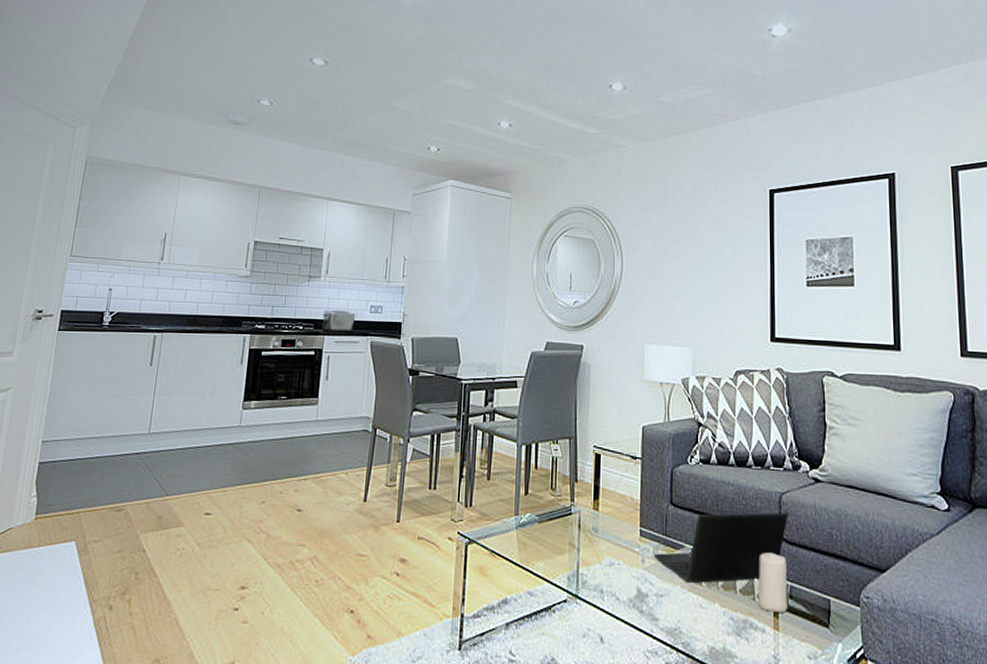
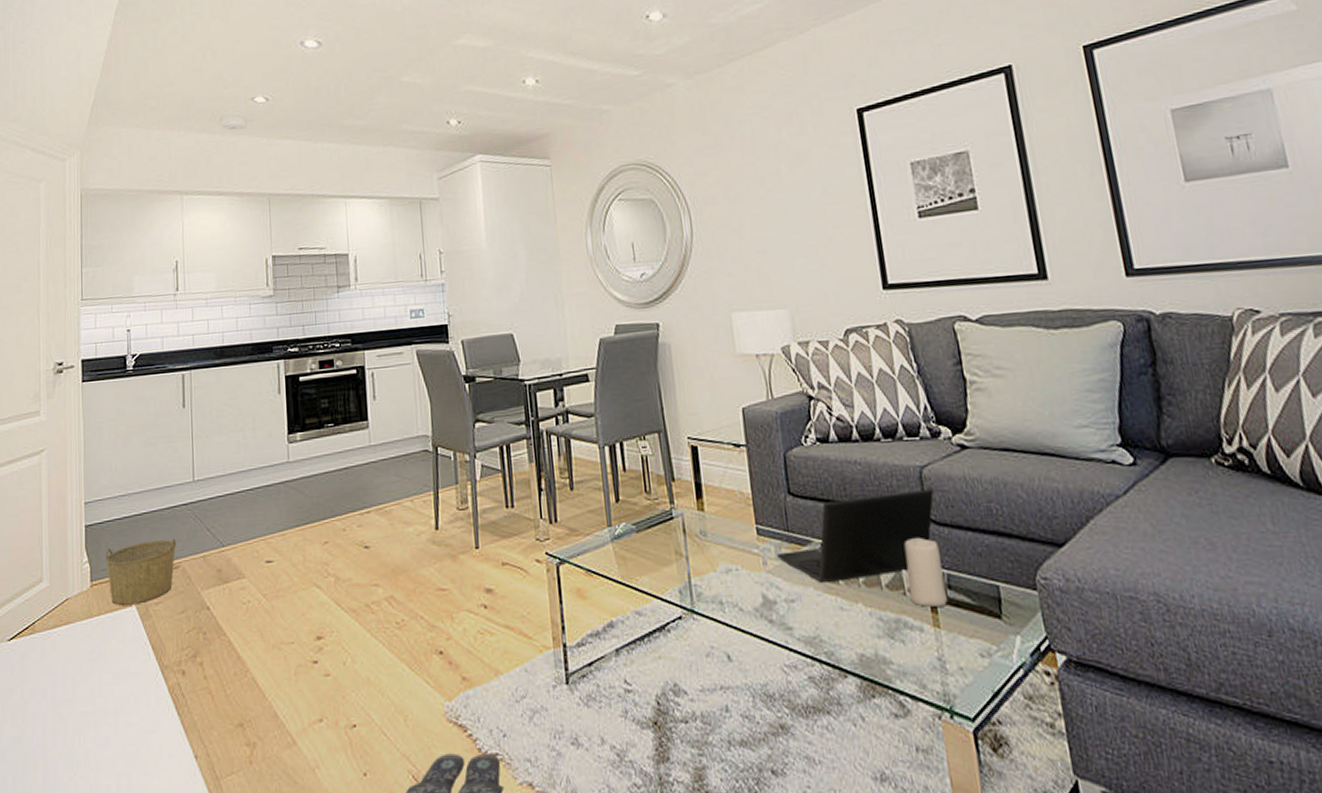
basket: none [52,483,124,540] -> present [105,538,176,605]
toaster: present [321,309,356,334] -> none [359,319,396,347]

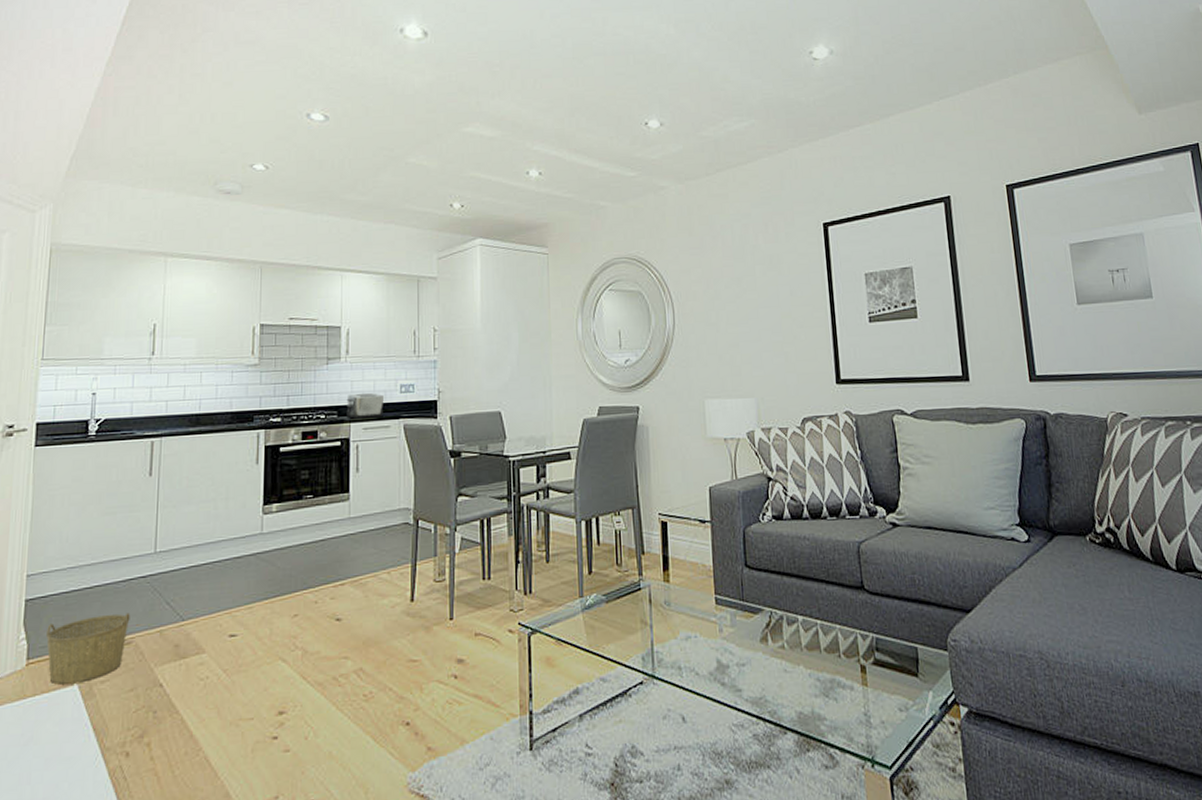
toaster: none [359,319,396,347] -> present [346,392,385,420]
laptop: present [777,488,934,584] -> none [732,561,868,649]
candle: present [903,537,947,607] -> none [841,605,875,668]

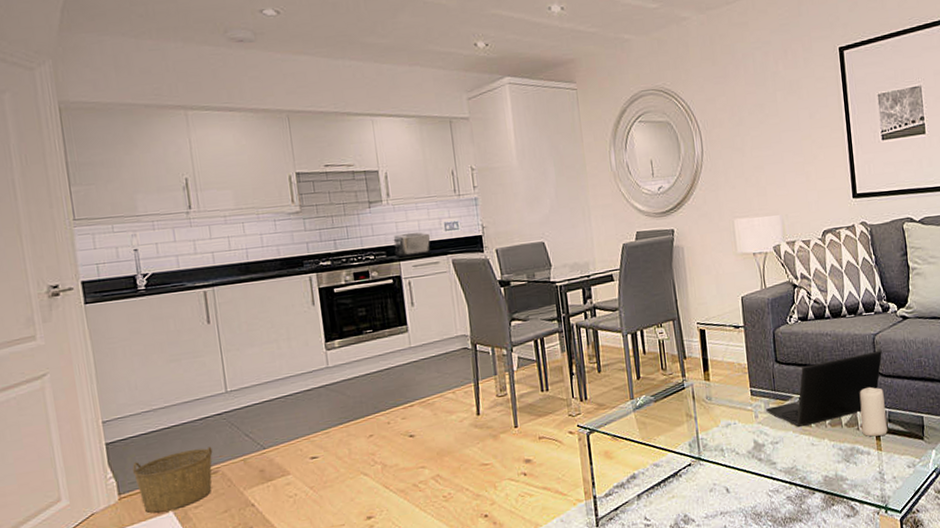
laptop: none [732,561,868,649] -> present [766,350,882,428]
candle: none [841,605,875,668] -> present [859,386,888,437]

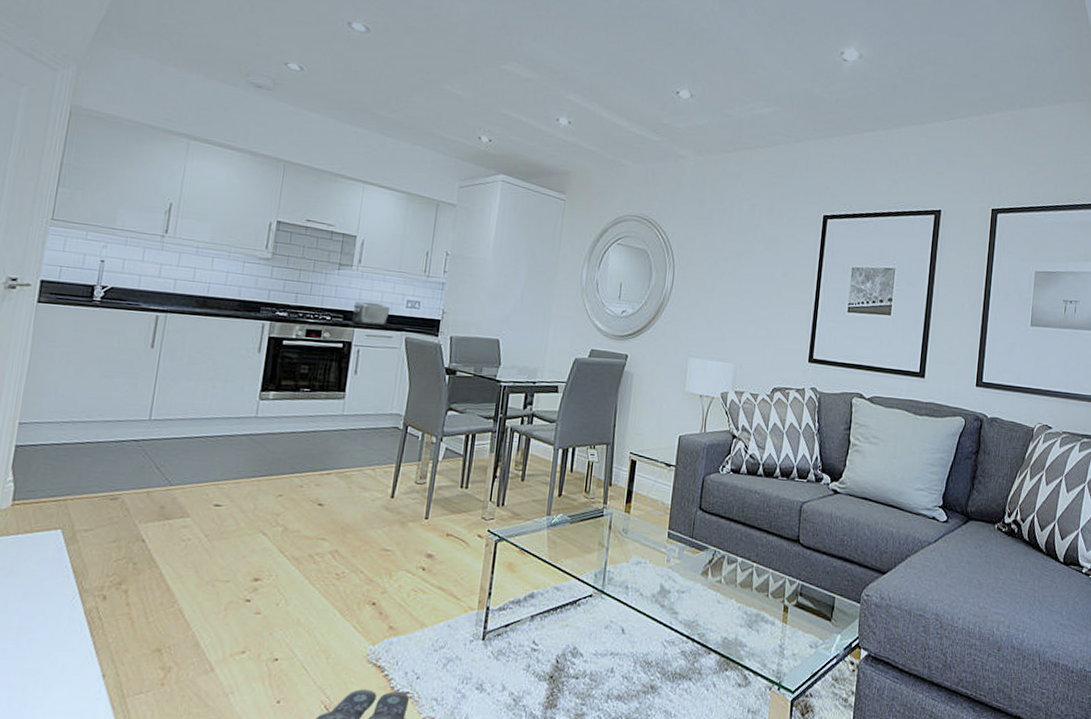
basket: present [132,446,213,514] -> none [33,470,120,529]
laptop: present [766,350,882,428] -> none [679,519,807,582]
candle: present [859,386,888,437] -> none [770,554,800,608]

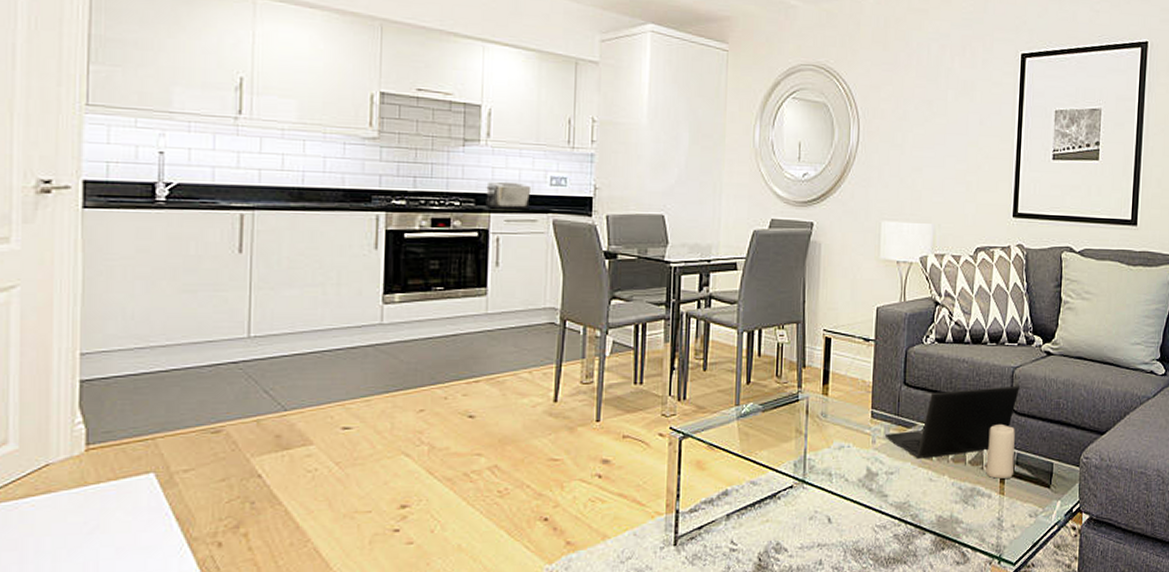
laptop: none [679,519,807,582] -> present [885,385,1020,460]
candle: none [770,554,800,608] -> present [986,423,1015,479]

